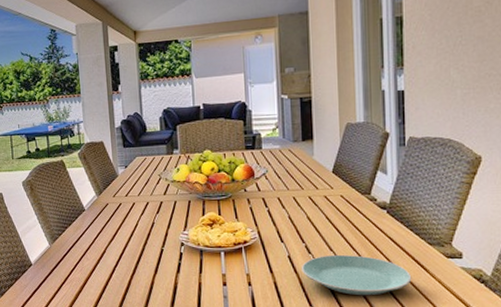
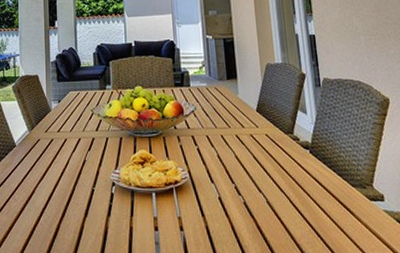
plate: present [301,254,412,296] -> none [232,196,340,242]

